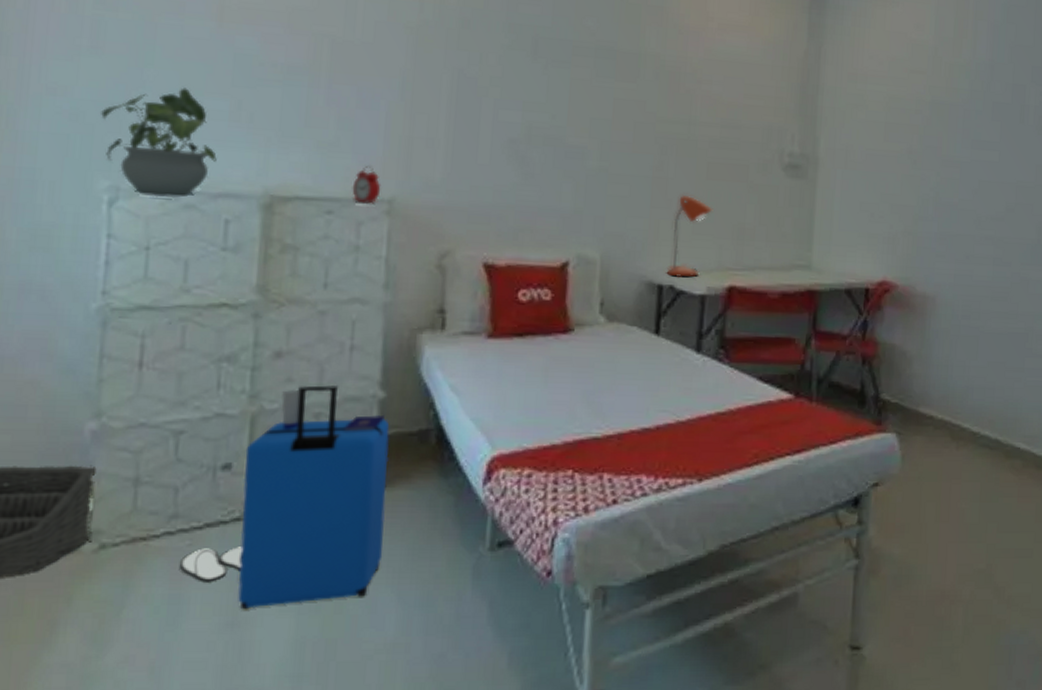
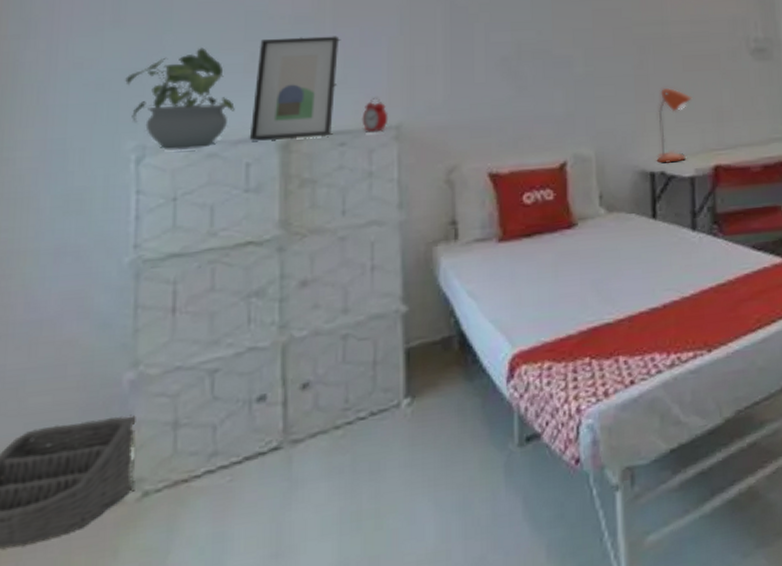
slippers: present [179,547,243,583] -> none [221,475,283,517]
picture frame: none [230,87,336,201] -> present [249,36,341,141]
suitcase: present [238,385,390,609] -> none [278,306,417,538]

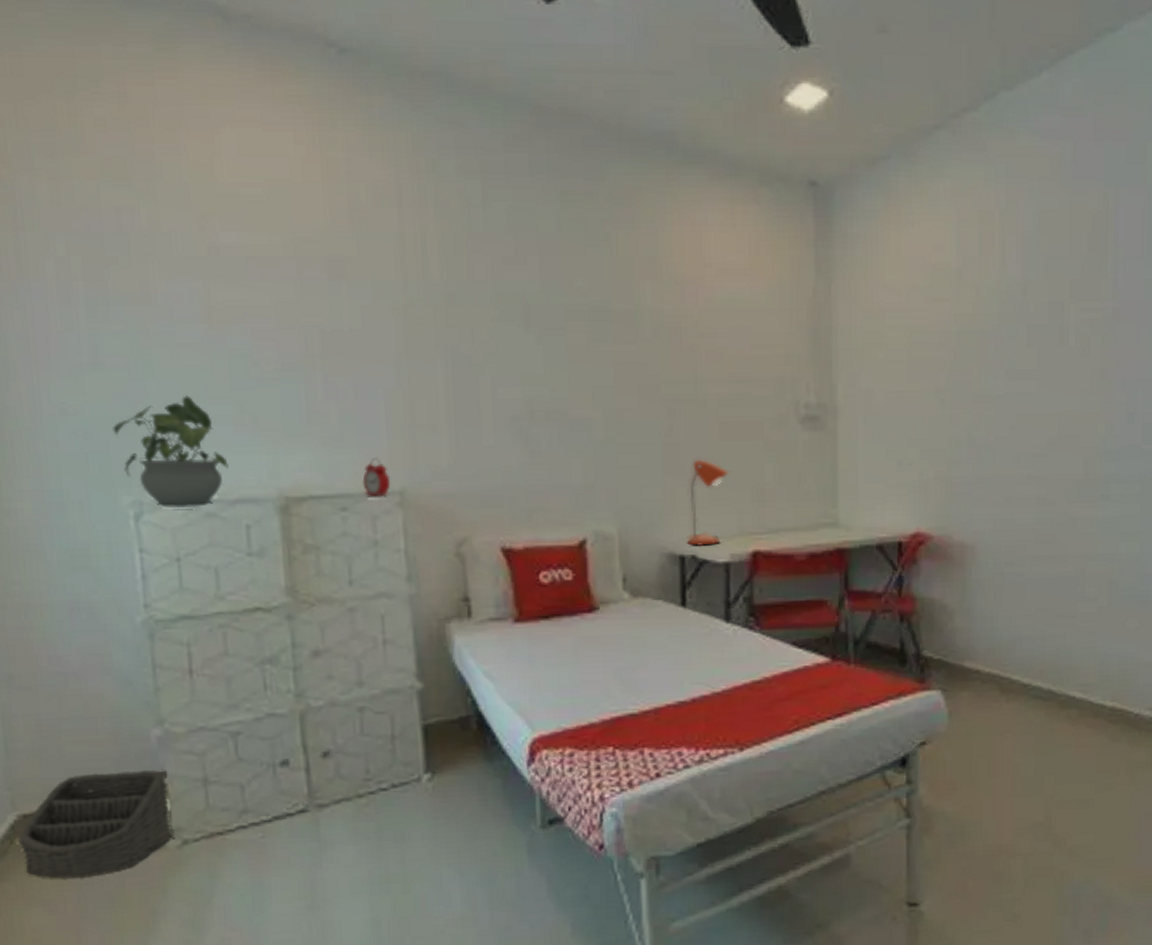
picture frame: present [249,36,341,141] -> none [246,386,334,502]

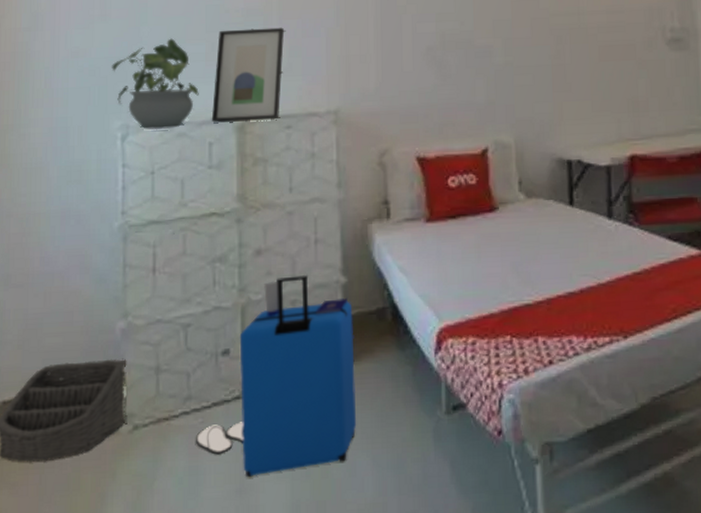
picture frame: none [246,386,334,502] -> present [211,27,286,123]
slippers: none [255,836,313,870] -> present [195,422,244,455]
suitcase: none [299,680,441,893] -> present [239,275,357,477]
alarm clock: present [362,458,391,499] -> none [305,84,328,118]
desk lamp: present [688,460,730,547] -> none [574,78,609,153]

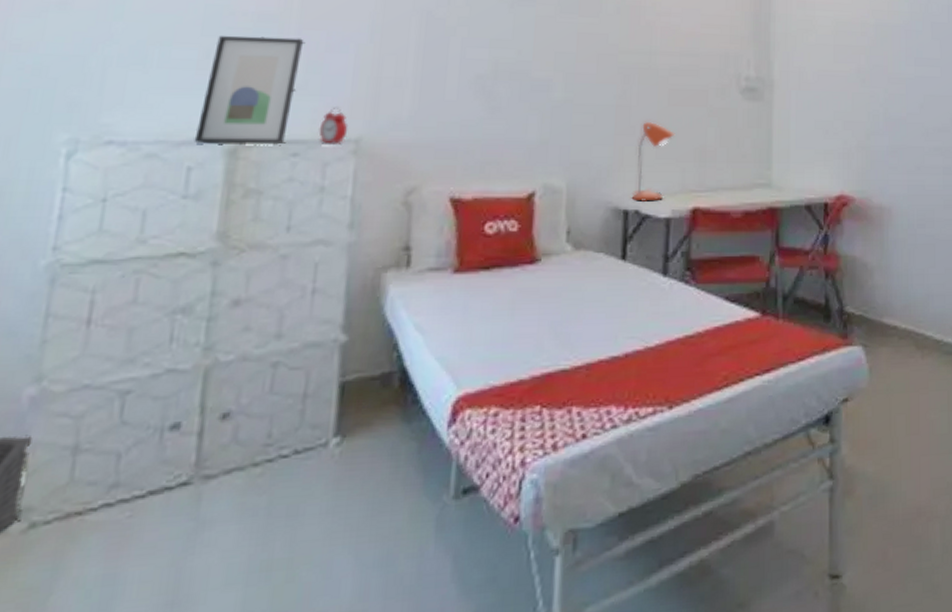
potted plant: present [112,38,199,131] -> none [65,39,182,148]
slippers: present [195,422,244,455] -> none [116,514,188,558]
suitcase: present [239,275,357,477] -> none [180,332,351,585]
alarm clock: none [305,84,328,118] -> present [318,107,349,146]
desk lamp: none [574,78,609,153] -> present [632,122,676,203]

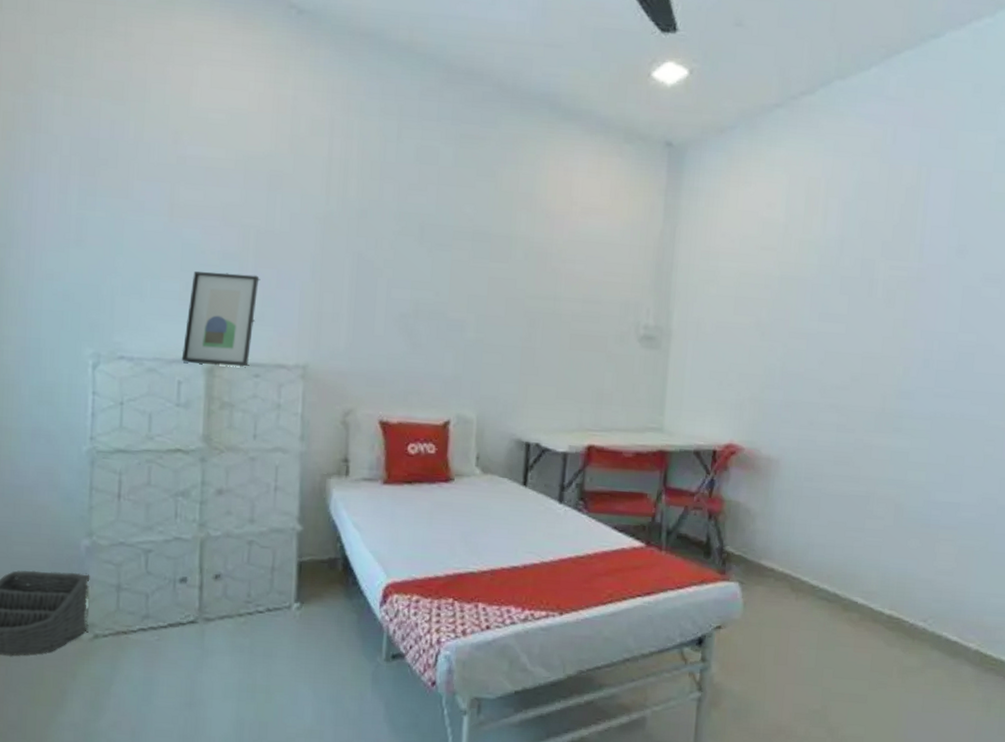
alarm clock: present [318,107,349,146] -> none [274,336,297,370]
desk lamp: present [632,122,676,203] -> none [534,364,575,437]

